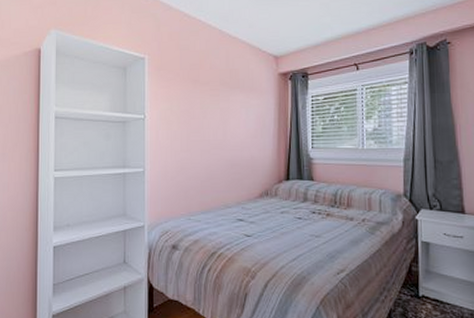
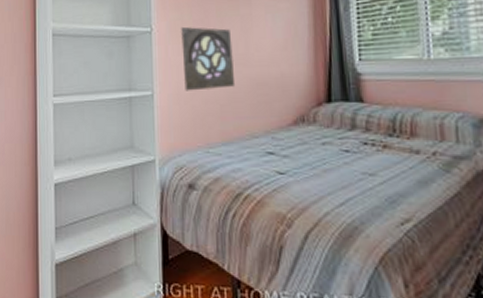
wall ornament: none [170,115,214,169] -> present [181,26,236,91]

